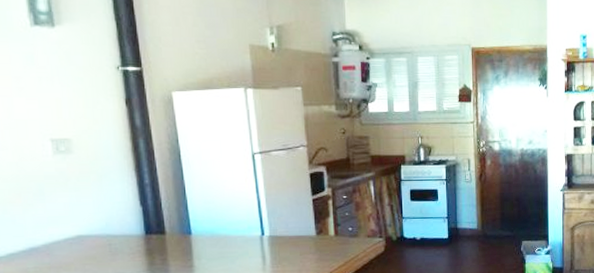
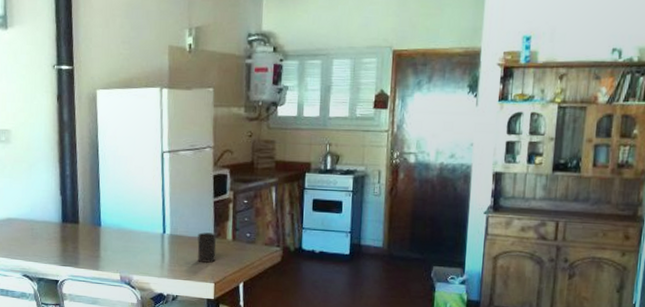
cup: none [299,230,320,260] -> present [197,232,217,263]

